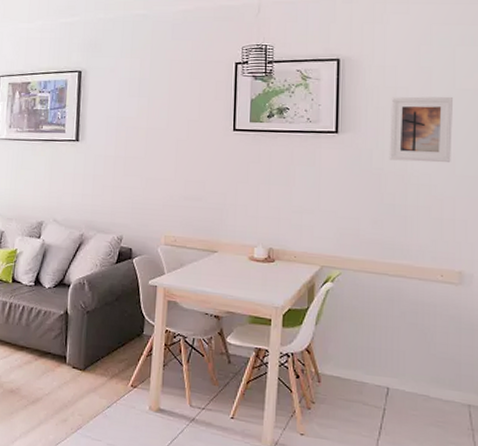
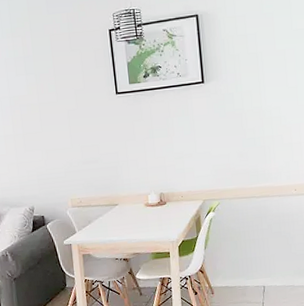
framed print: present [389,96,453,163] -> none [243,37,295,101]

